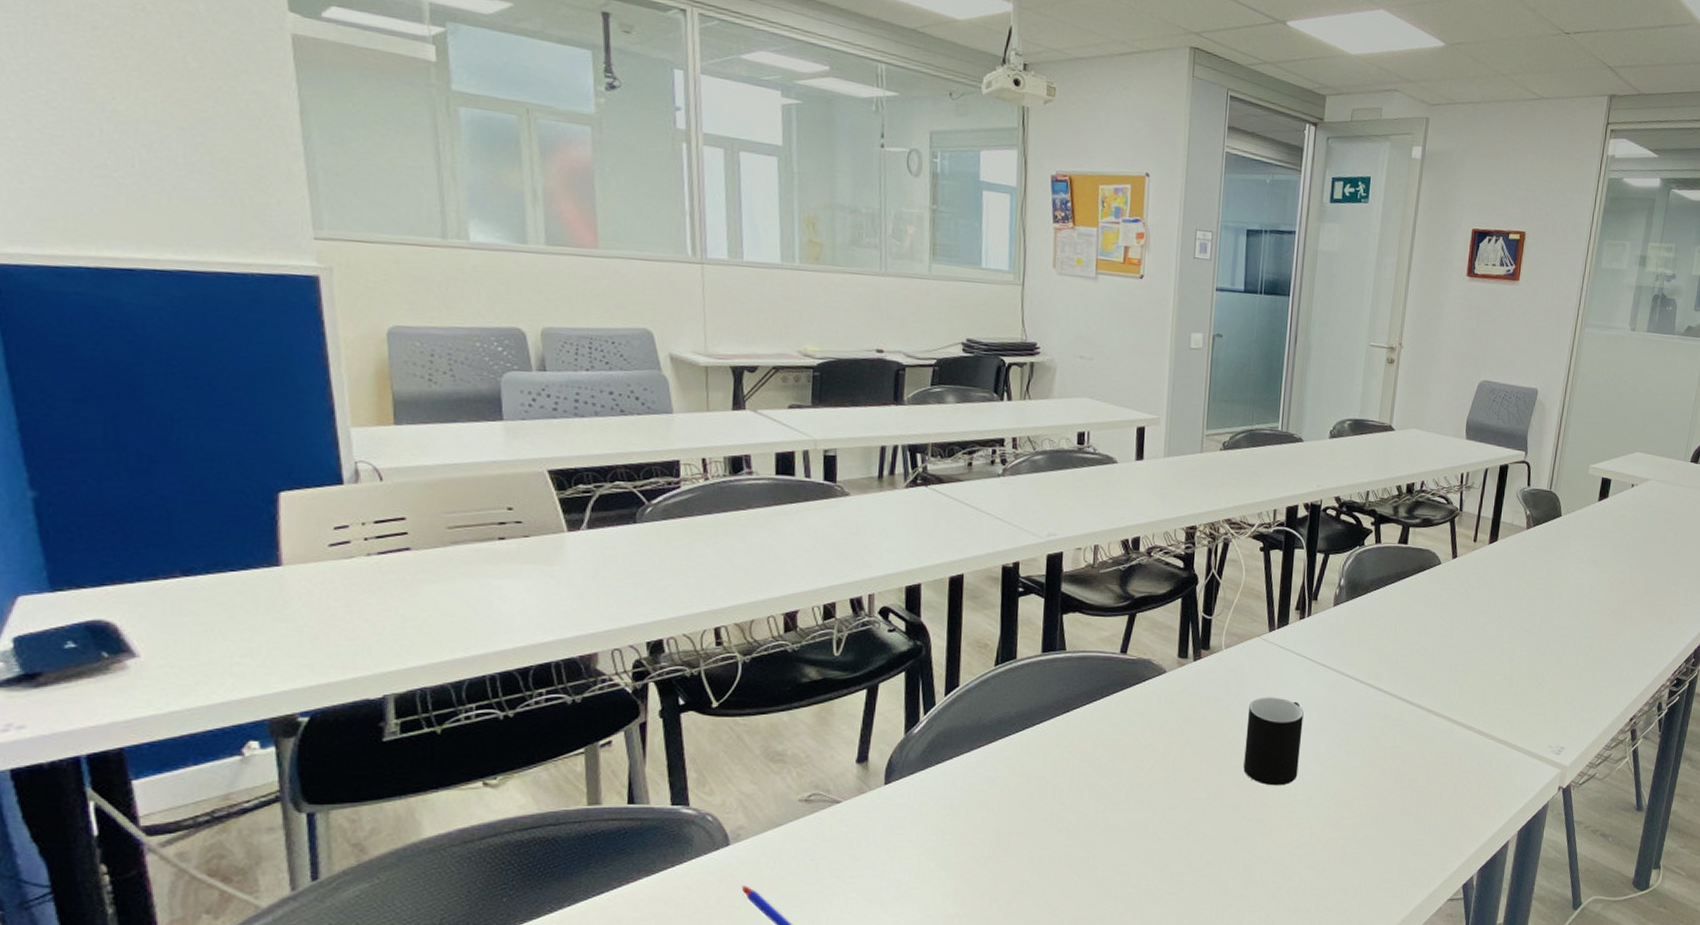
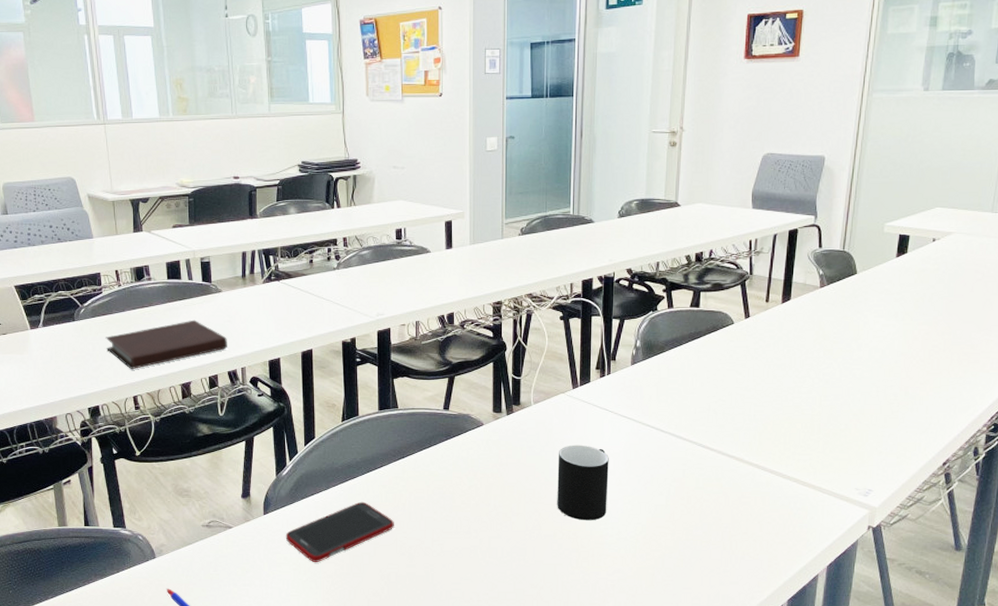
notebook: none [680,529,852,591] -> present [105,320,227,369]
cell phone: none [911,766,1052,844] -> present [285,501,394,562]

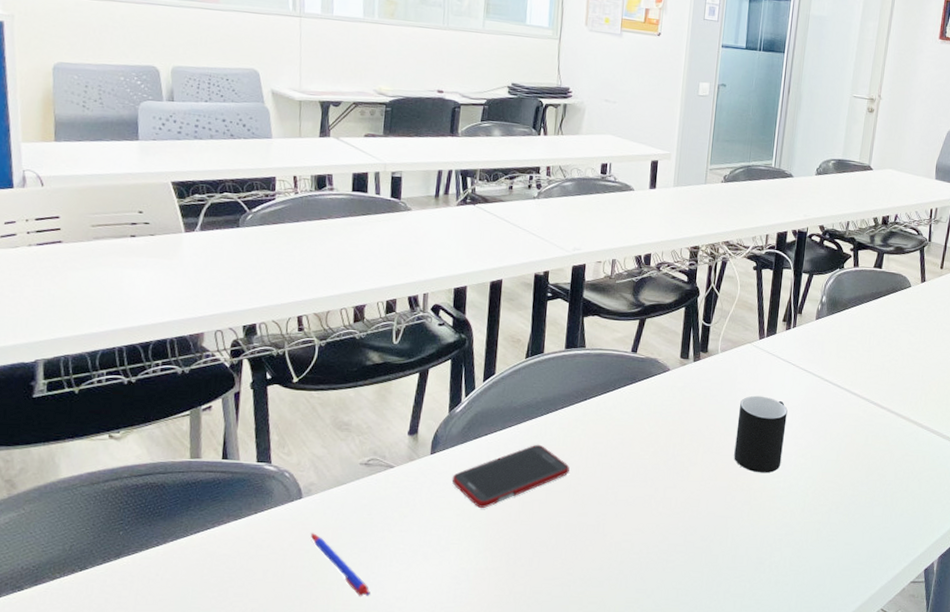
notebook: present [105,320,227,369] -> none [273,237,411,286]

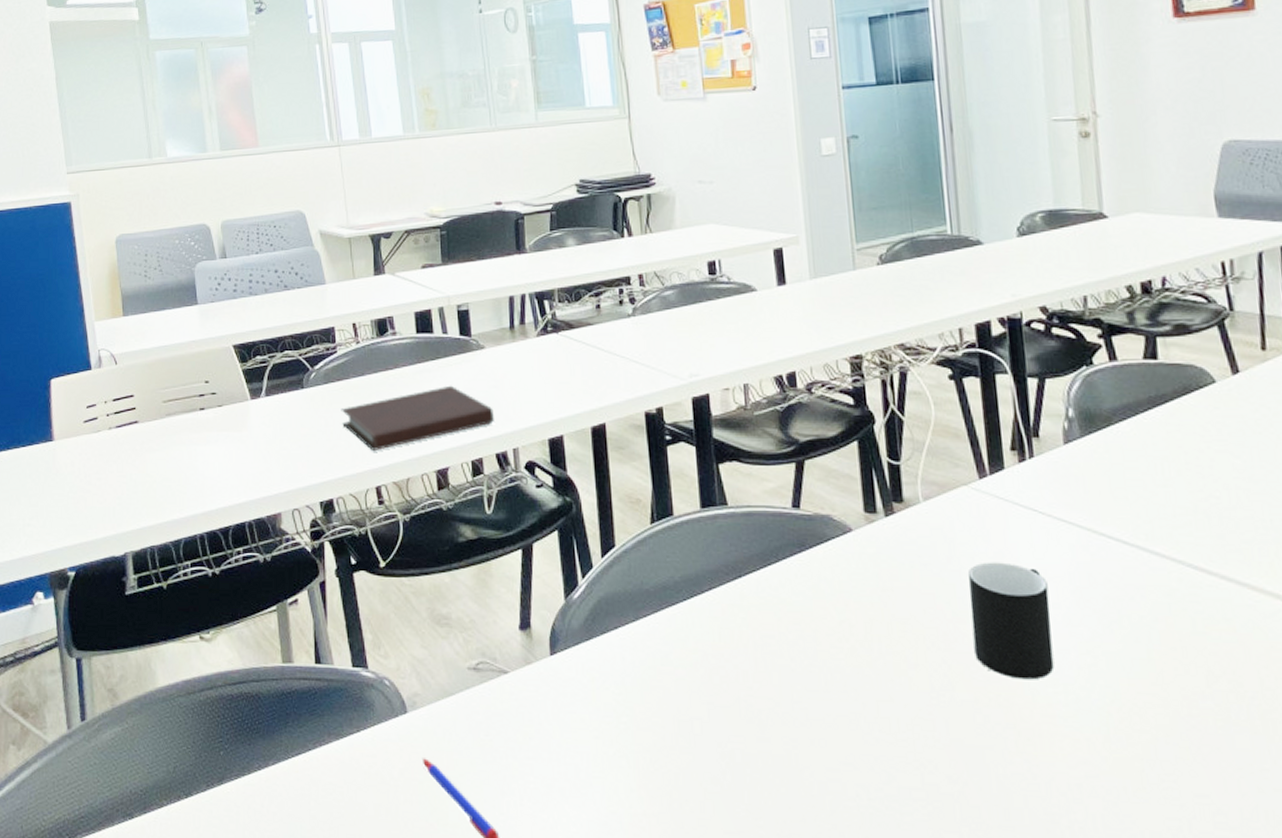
notebook: none [273,237,411,286] -> present [340,385,494,450]
cell phone: present [451,444,570,508] -> none [581,640,734,728]

